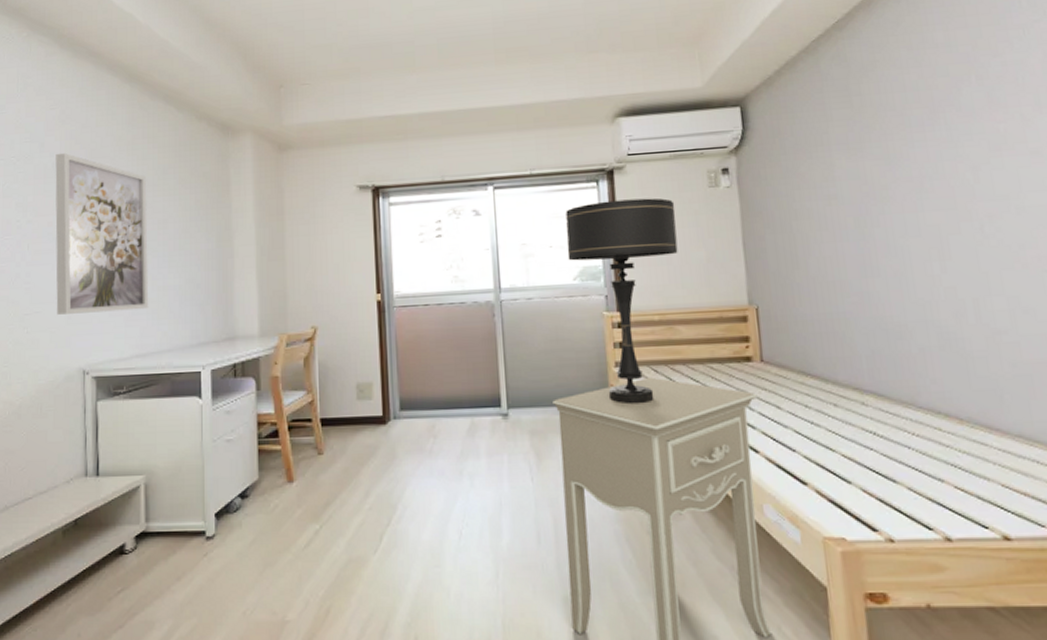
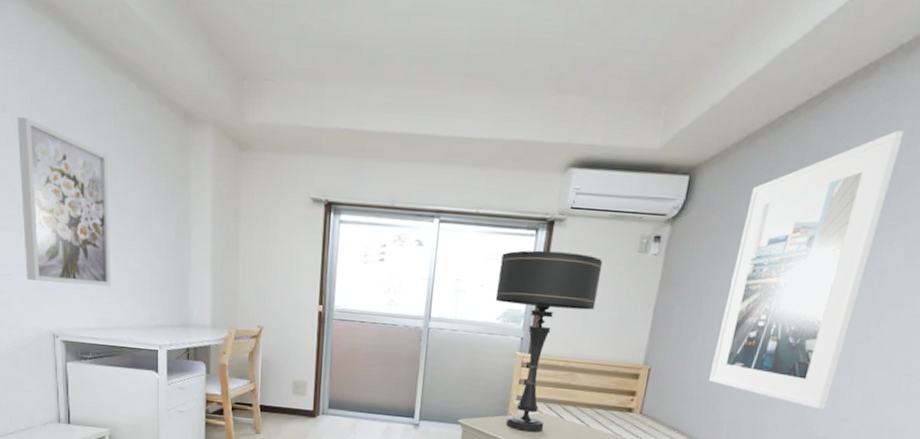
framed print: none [808,35,971,326] -> present [709,130,905,410]

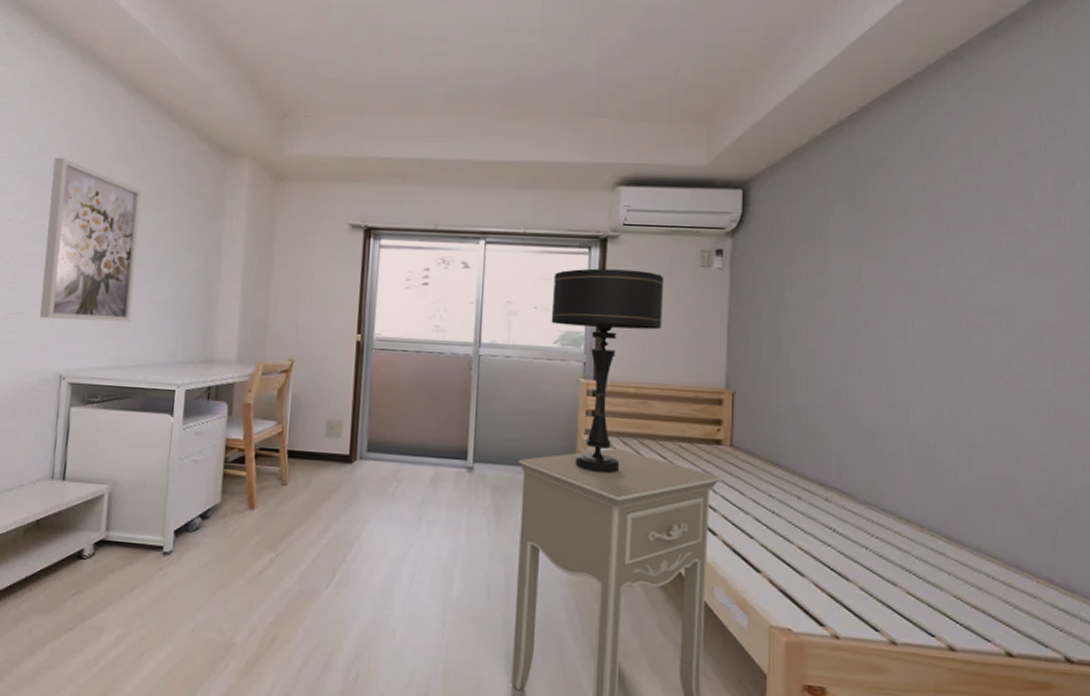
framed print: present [709,130,905,410] -> none [804,140,955,435]

